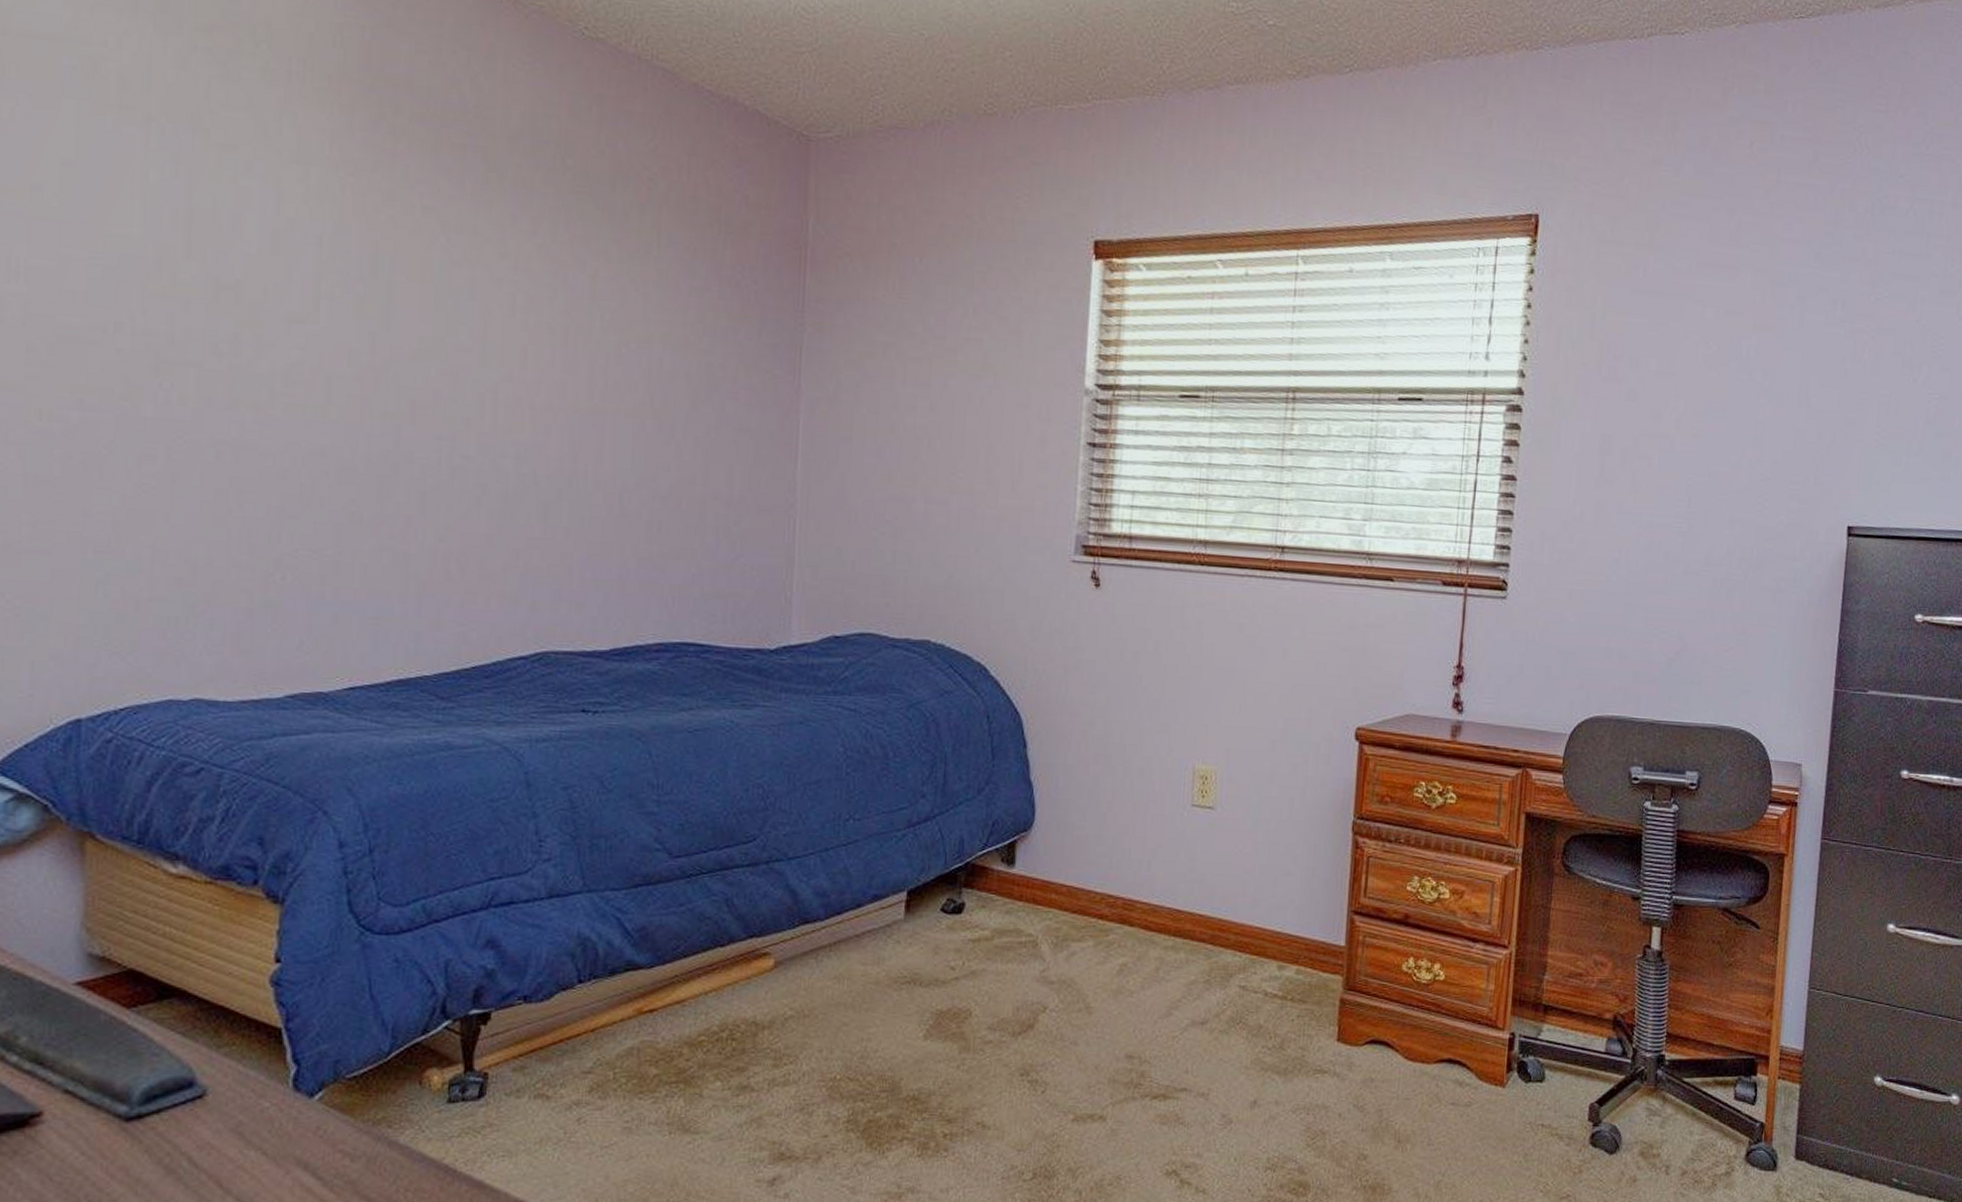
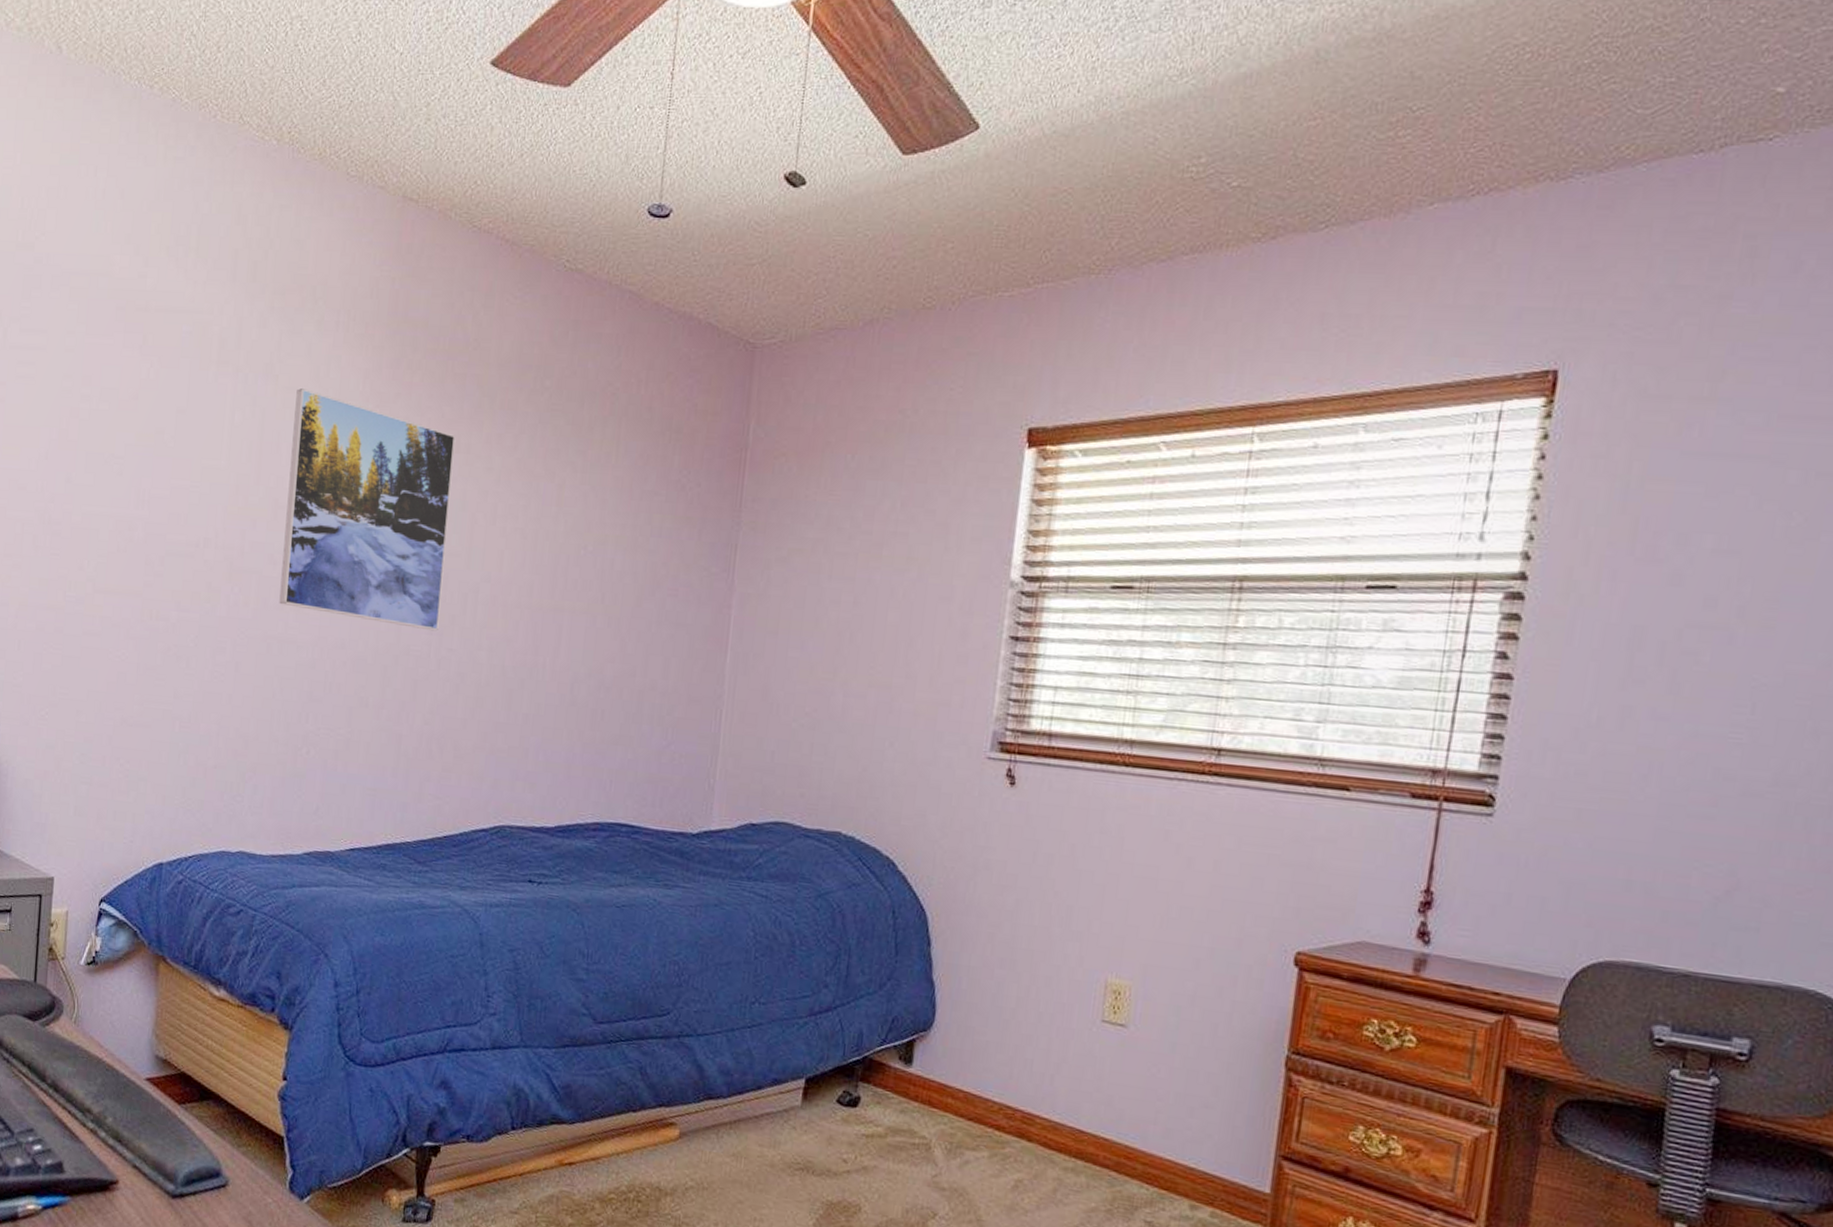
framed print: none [230,147,458,436] -> present [279,388,456,631]

